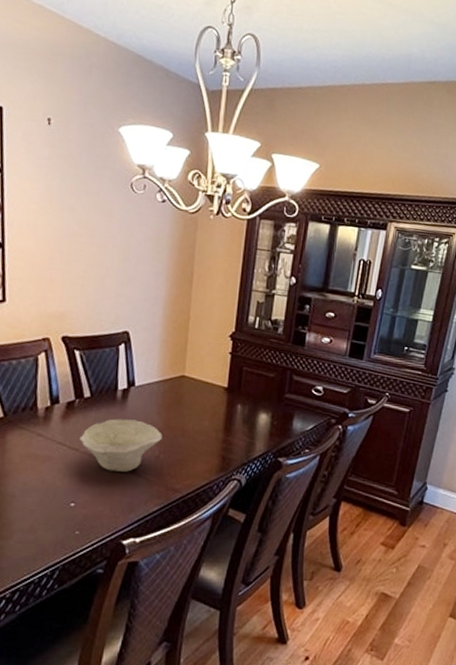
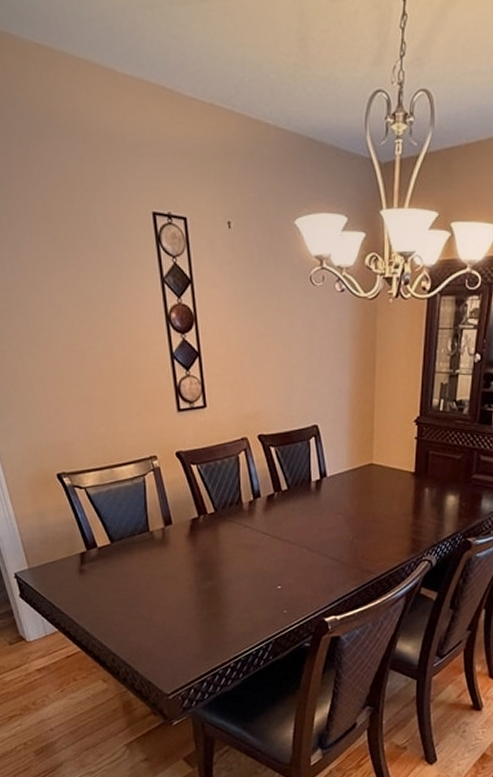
bowl: present [79,418,162,472] -> none [281,508,355,557]

